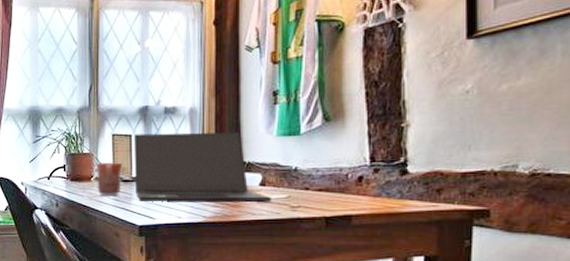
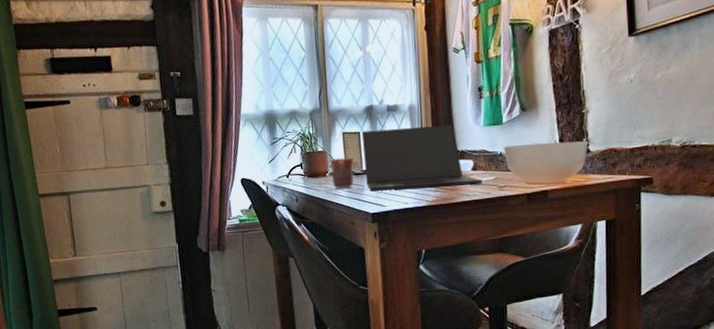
bowl: none [299,159,408,208] -> present [503,141,589,185]

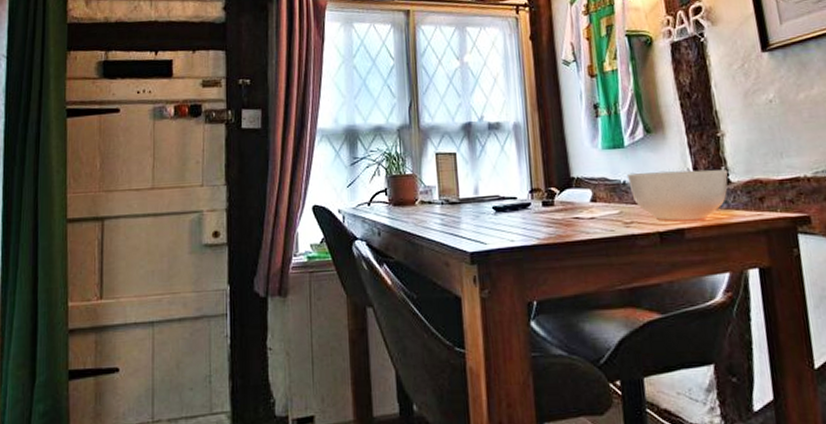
mug: present [329,157,354,189] -> none [419,182,449,220]
laptop: present [361,124,483,191] -> none [458,146,605,225]

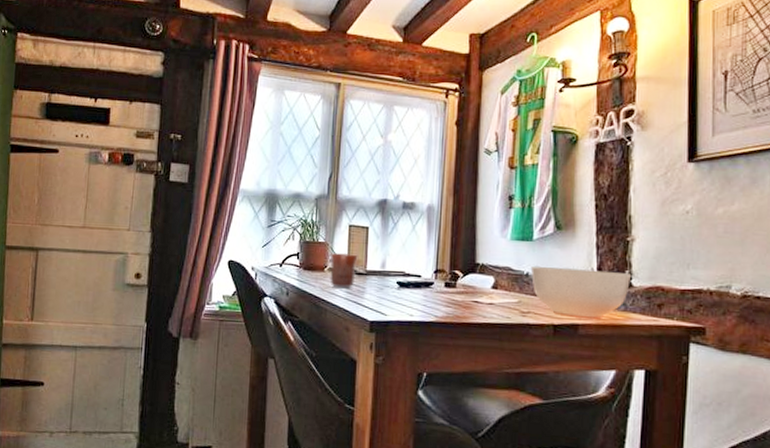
mug: none [419,182,449,220] -> present [330,252,358,288]

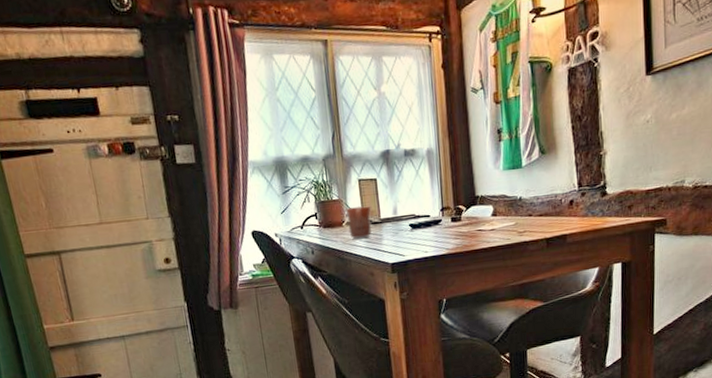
bowl: present [530,267,632,319] -> none [522,183,606,230]

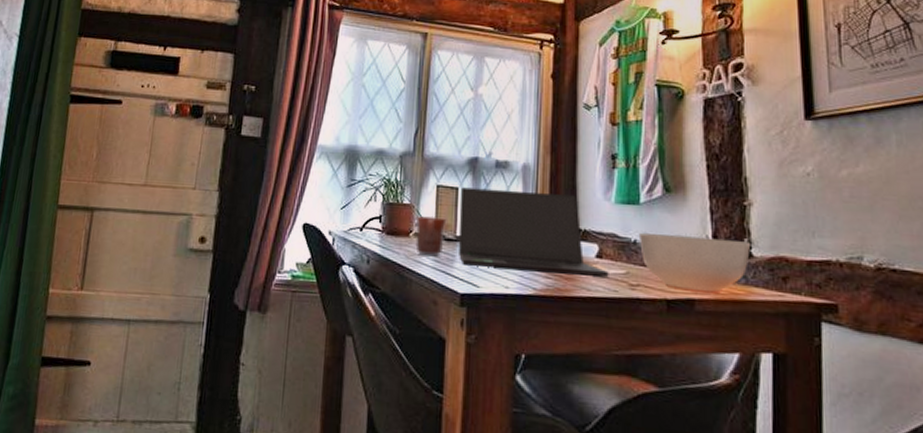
laptop: none [378,169,503,241] -> present [459,187,609,277]
bowl: none [522,183,606,230] -> present [638,233,752,293]

